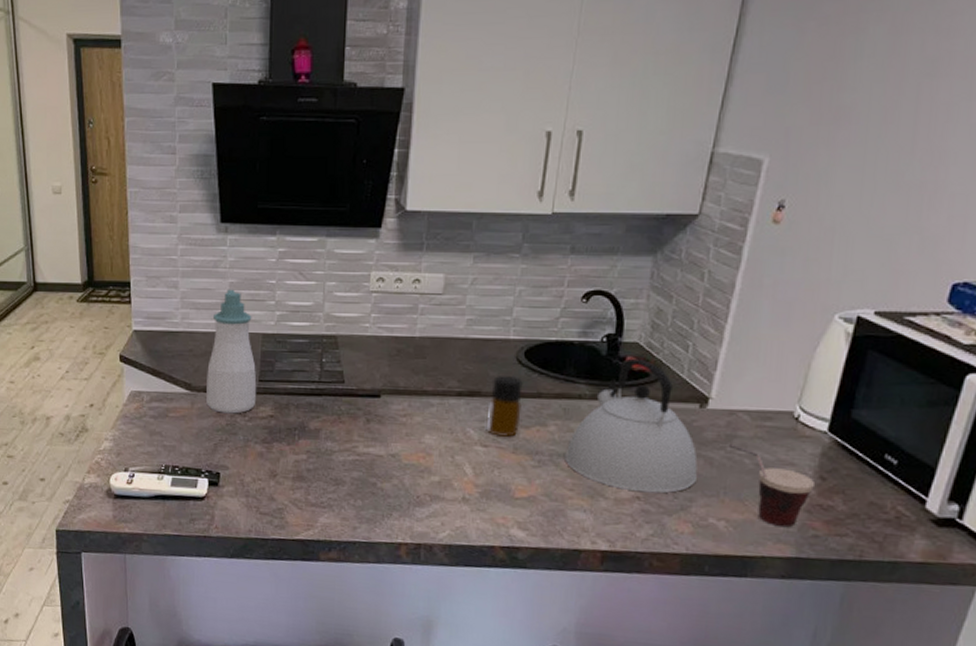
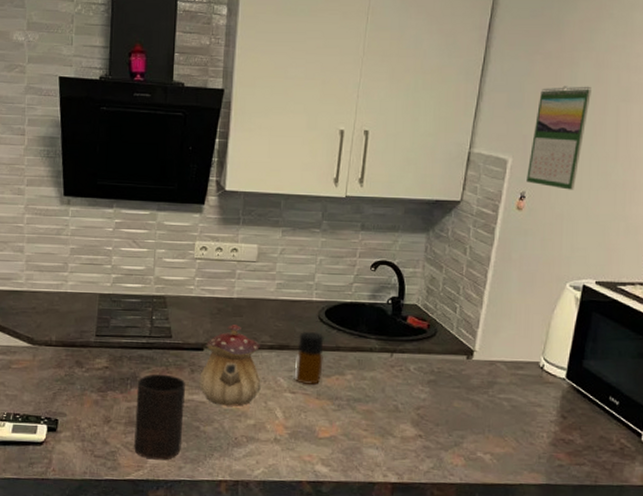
soap bottle: present [206,289,257,414] -> none [47,254,94,365]
cup: none [303,423,360,519] -> present [134,374,185,460]
teapot: none [374,366,447,461] -> present [198,323,261,407]
kettle: present [565,358,698,494] -> none [360,317,467,432]
cup: present [728,443,814,528] -> none [490,388,558,459]
calendar: none [787,58,883,196] -> present [526,85,591,190]

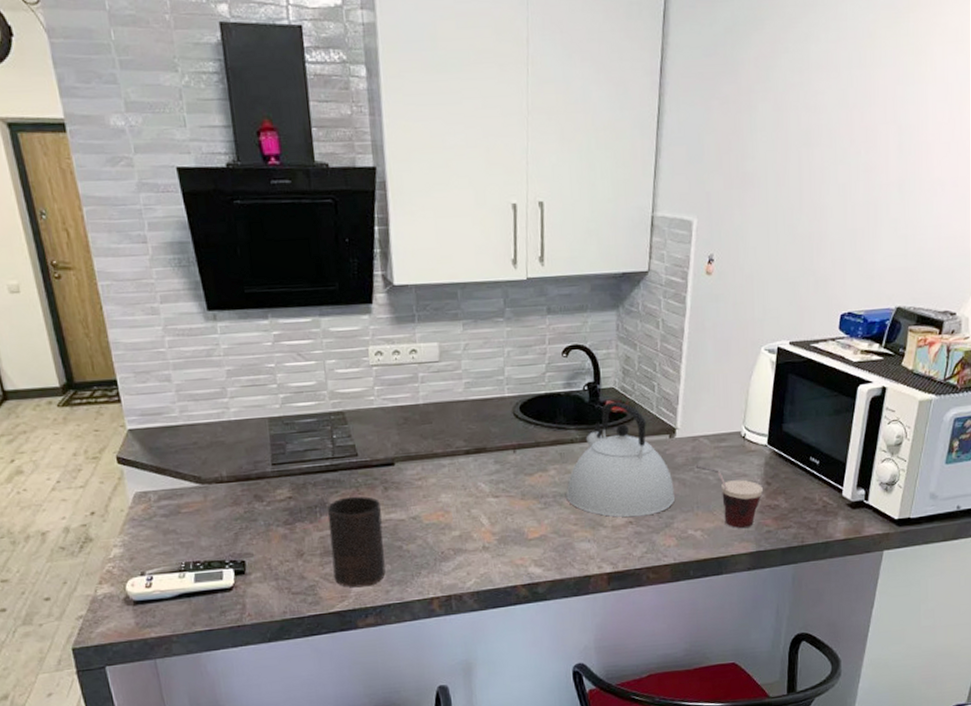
teapot: present [198,323,261,407] -> none [393,432,462,521]
bottle: present [295,331,324,385] -> none [495,429,525,486]
kettle: none [360,317,467,432] -> present [566,401,675,517]
cup: none [490,388,558,459] -> present [695,464,763,529]
calendar: present [526,85,591,190] -> none [713,131,772,248]

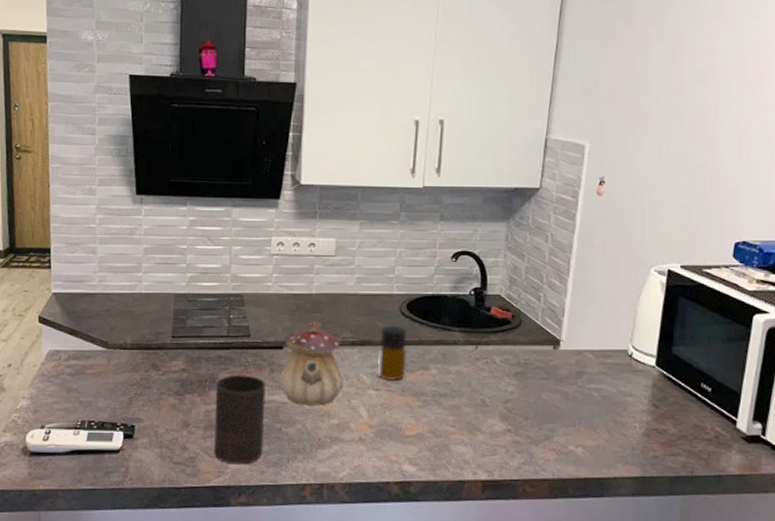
teapot: none [393,432,462,521] -> present [278,320,343,406]
bottle: none [495,429,525,486] -> present [378,325,407,381]
kettle: present [566,401,675,517] -> none [446,308,556,426]
cup: present [695,464,763,529] -> none [579,379,650,451]

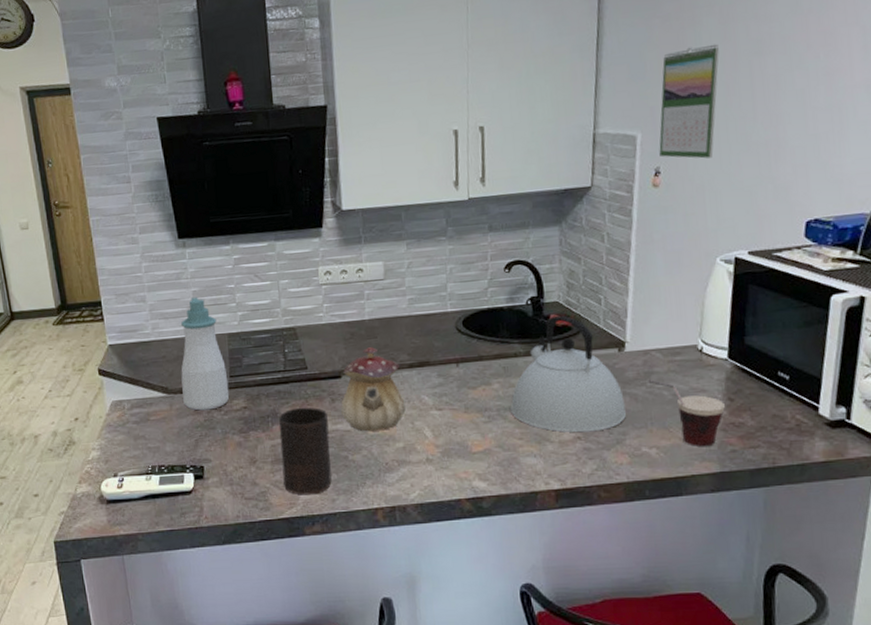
soap bottle: none [122,254,170,369] -> present [181,297,230,411]
bottle: present [378,325,407,381] -> none [438,343,468,399]
kettle: none [446,308,556,426] -> present [510,315,626,433]
cup: none [579,379,650,451] -> present [648,379,725,447]
calendar: none [605,69,665,174] -> present [659,44,719,159]

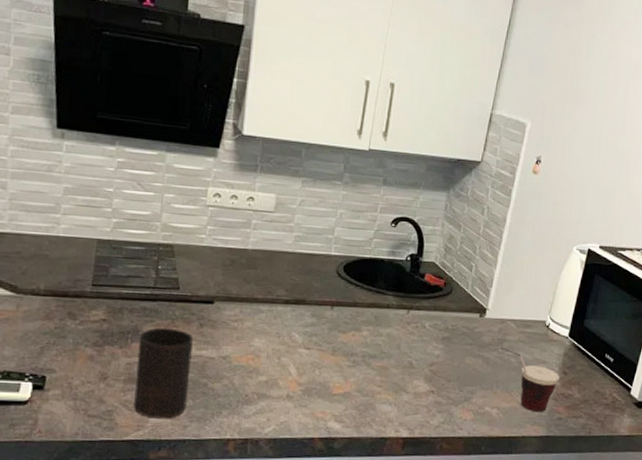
soap bottle: present [181,297,230,411] -> none [33,193,90,317]
teapot: present [340,346,406,432] -> none [207,276,275,363]
kettle: present [510,315,626,433] -> none [375,275,478,388]
calendar: present [659,44,719,159] -> none [543,55,606,158]

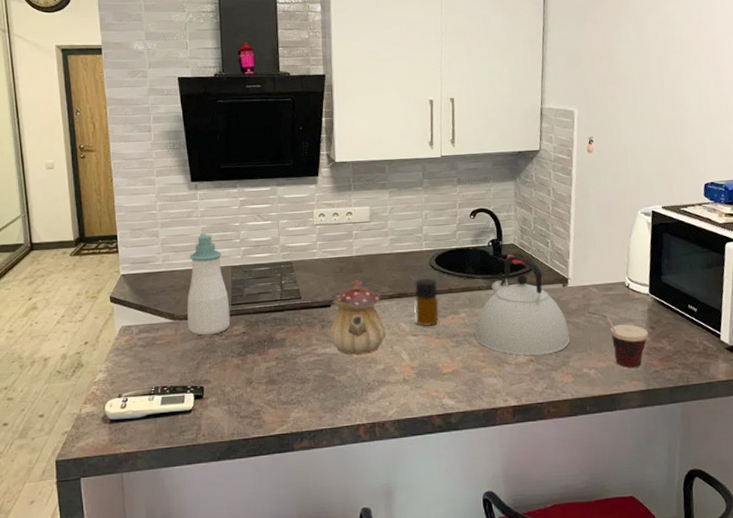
soap bottle: none [33,193,90,317] -> present [187,233,231,336]
cup: present [134,327,193,419] -> none [274,332,320,413]
teapot: none [207,276,275,363] -> present [329,279,386,355]
bottle: none [310,286,342,340] -> present [414,277,439,326]
kettle: none [375,275,478,388] -> present [475,255,570,356]

